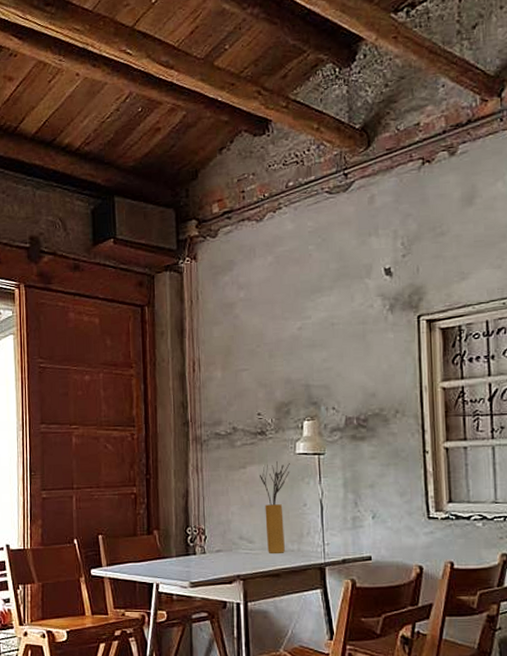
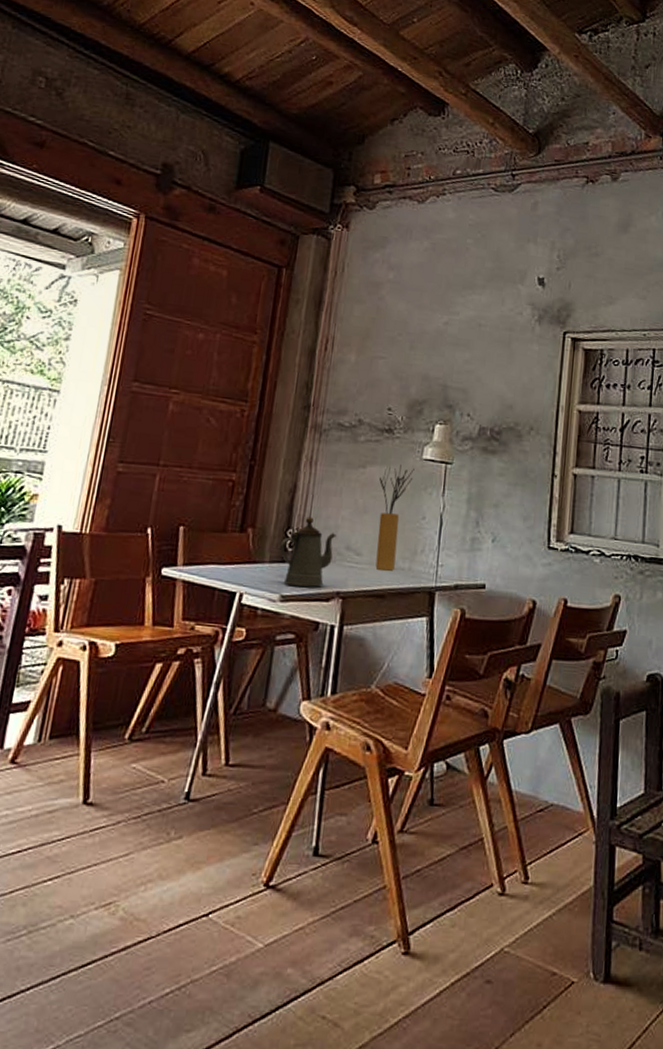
coffee pot: none [182,516,229,573] -> present [279,517,336,587]

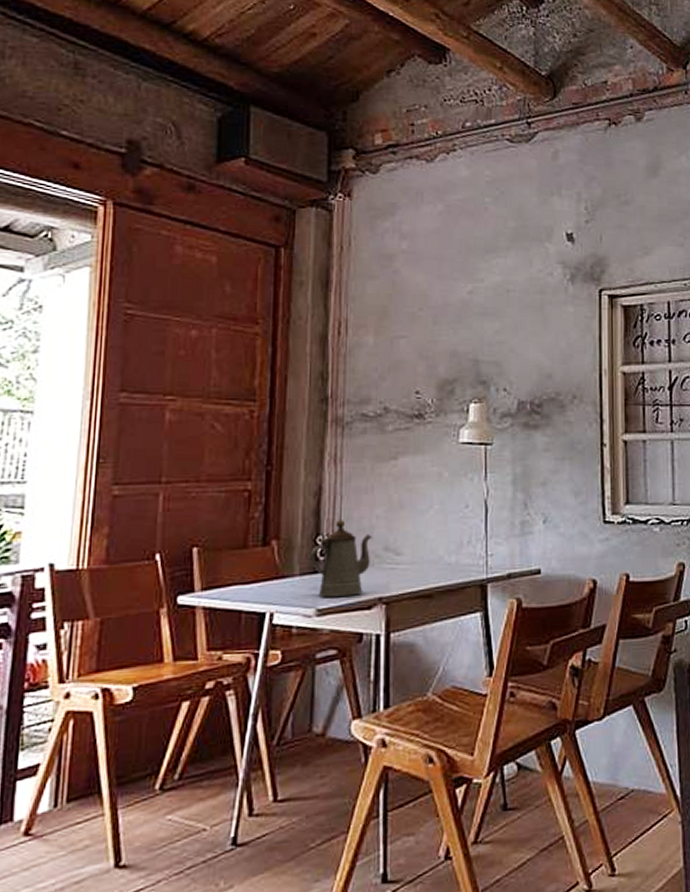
vase: present [375,465,414,572] -> none [414,452,451,570]

